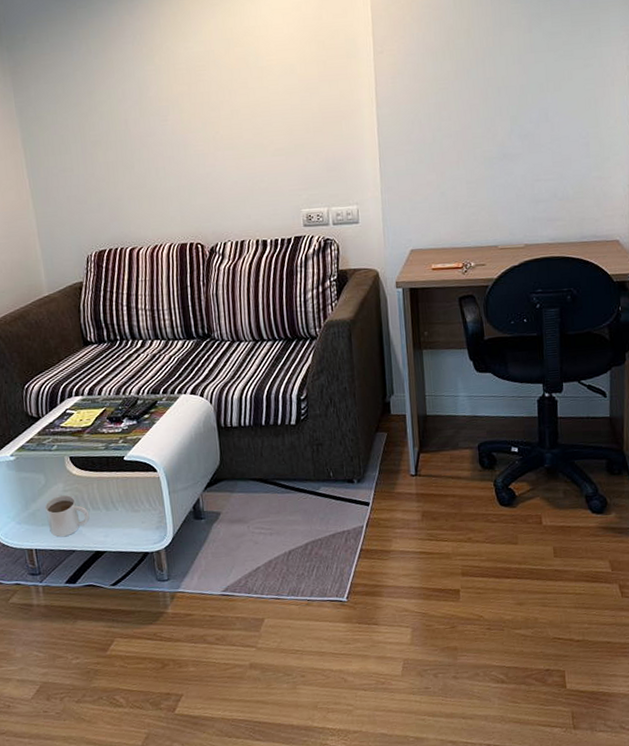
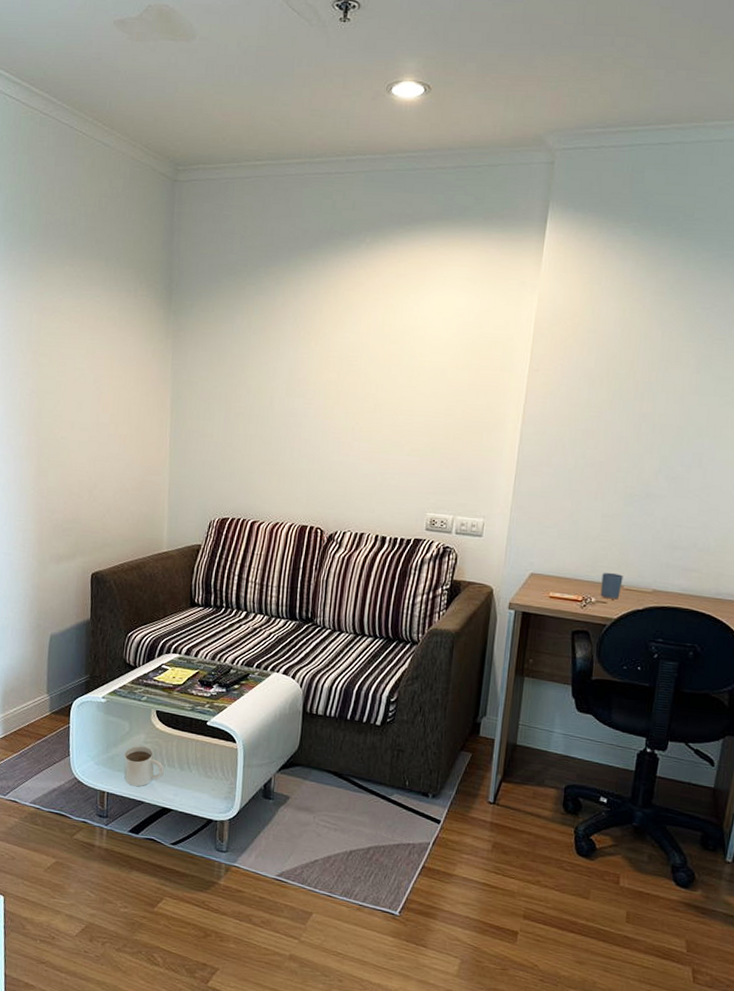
mug: none [476,235,497,261] -> present [600,572,623,600]

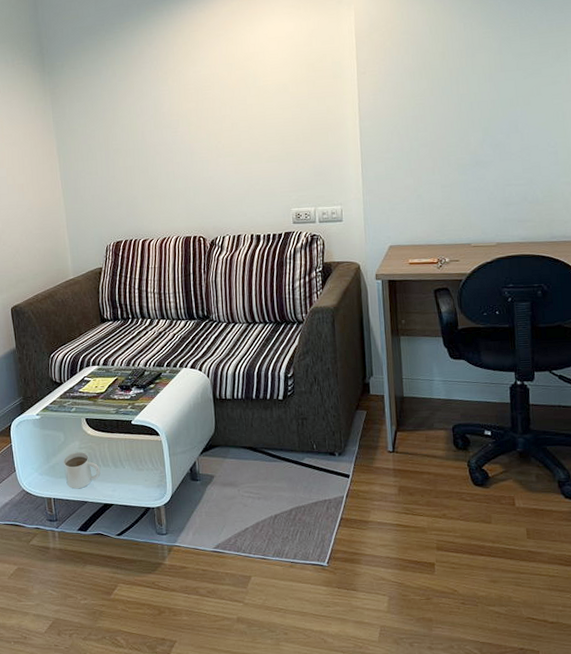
mug: present [600,572,623,600] -> none [451,234,470,257]

